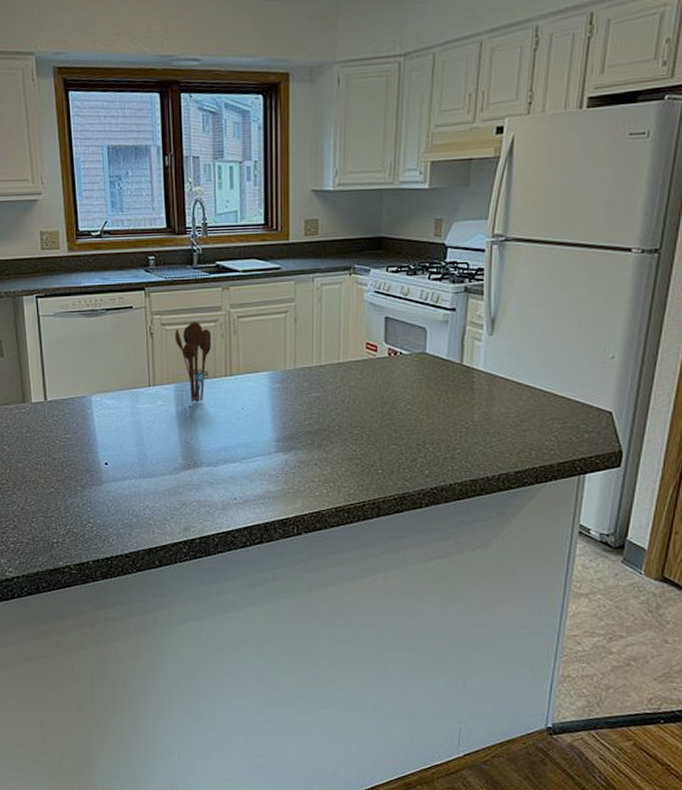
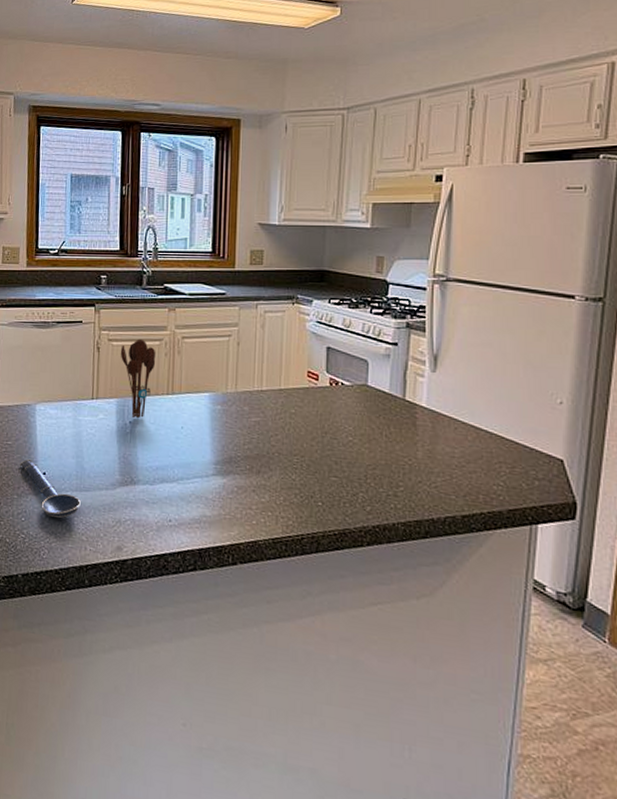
spoon: none [79,451,145,505] -> present [19,459,81,518]

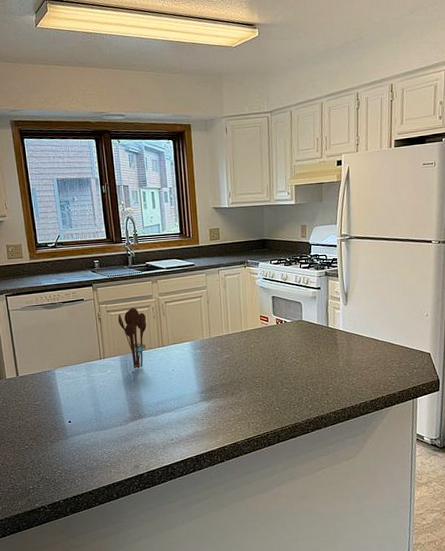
spoon: present [19,459,81,518] -> none [48,413,102,453]

